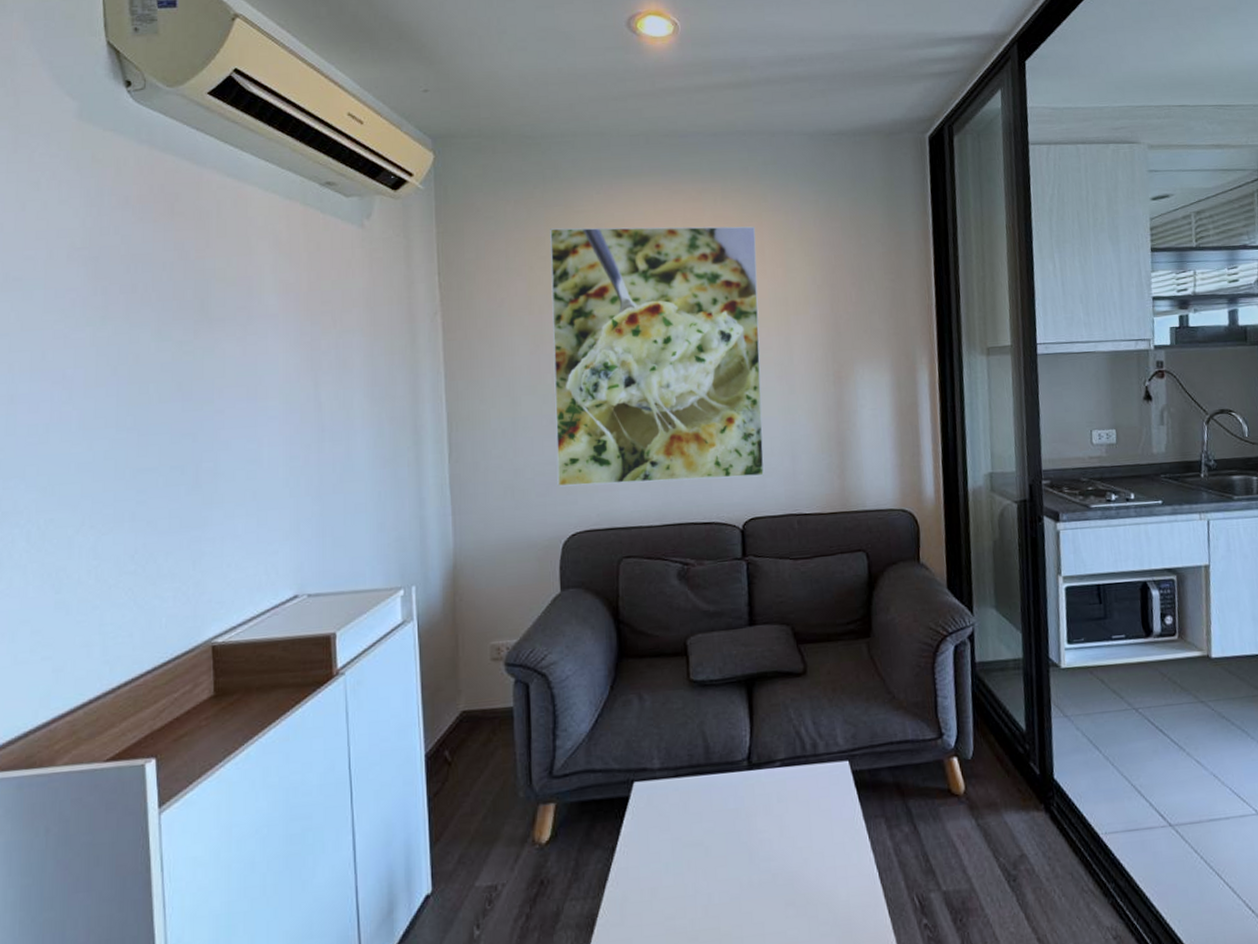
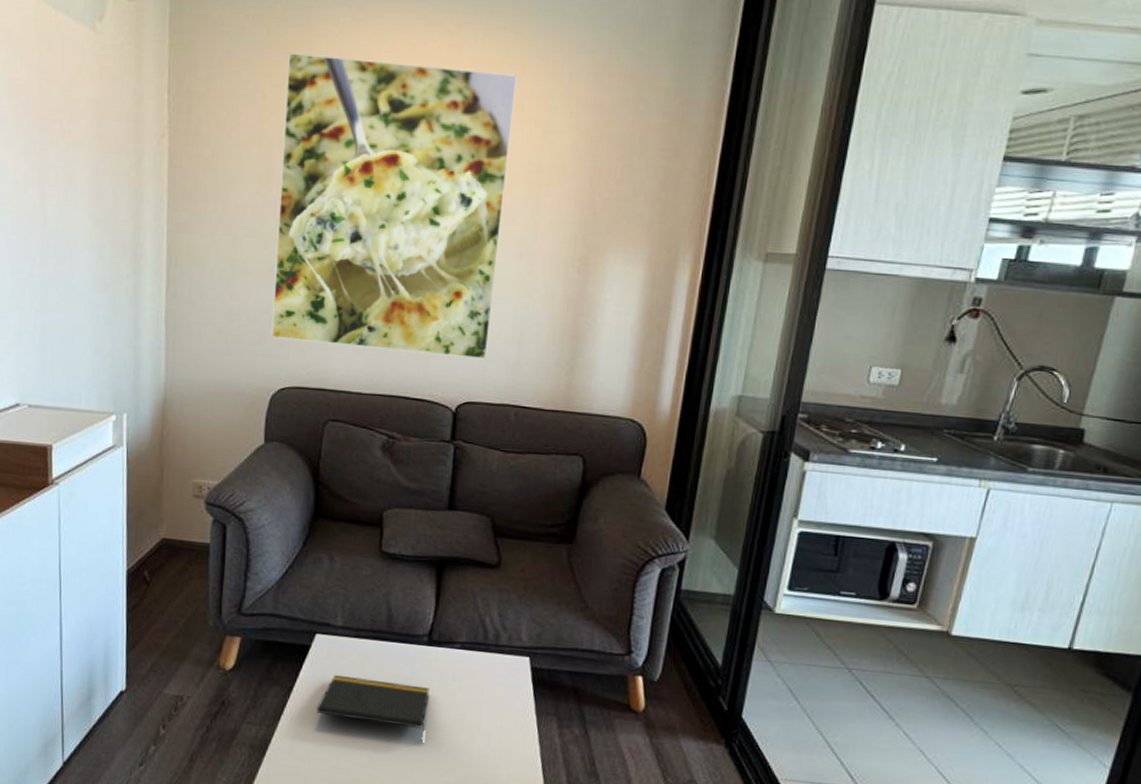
notepad: none [642,816,757,871] -> present [316,674,430,730]

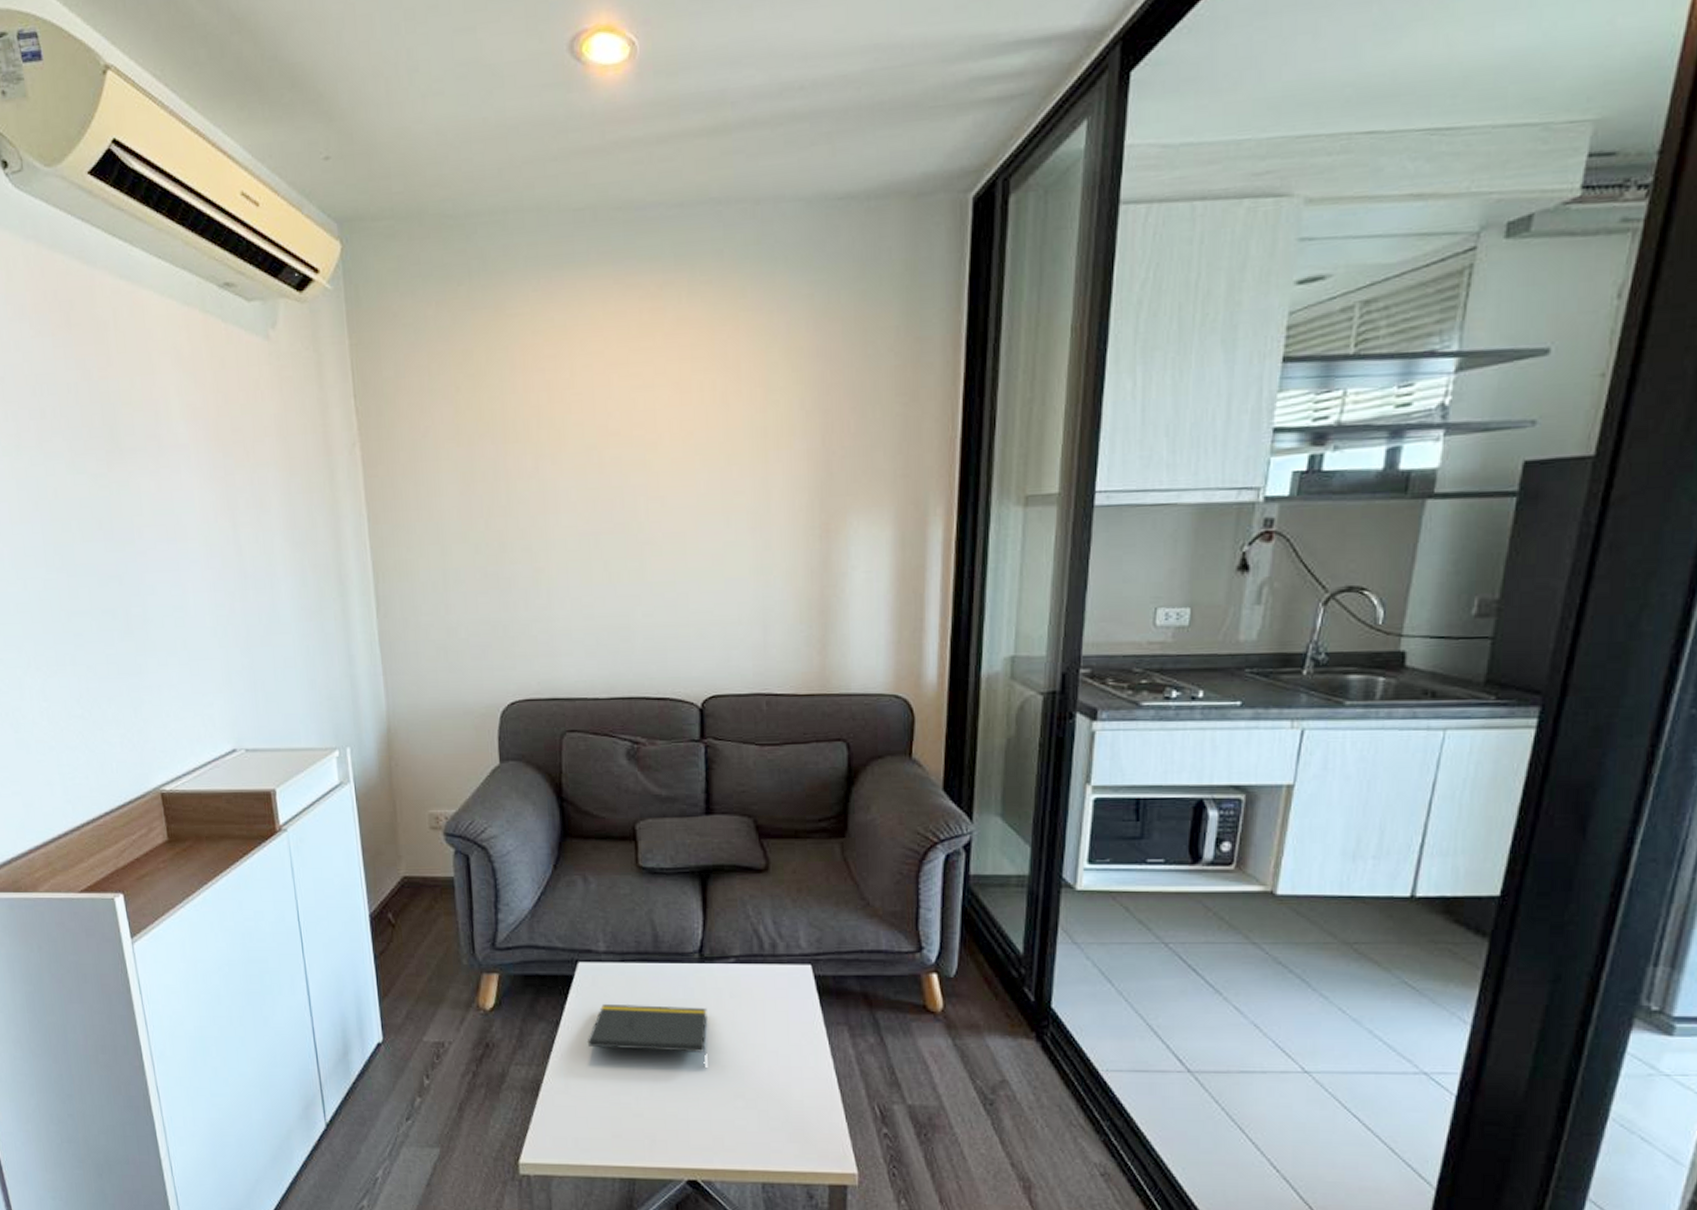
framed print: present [271,53,518,360] -> none [478,331,730,650]

